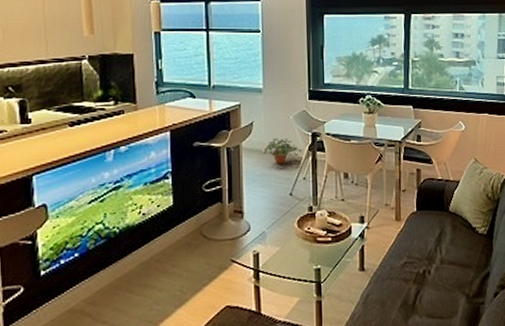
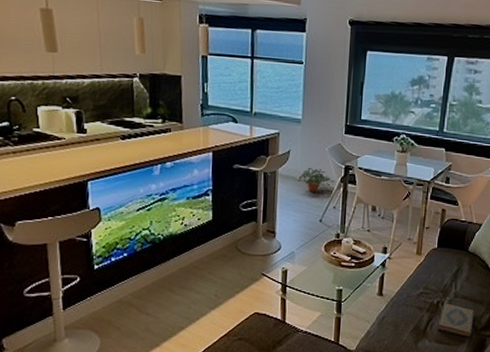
hardback book: none [426,271,465,308] -> present [437,303,475,338]

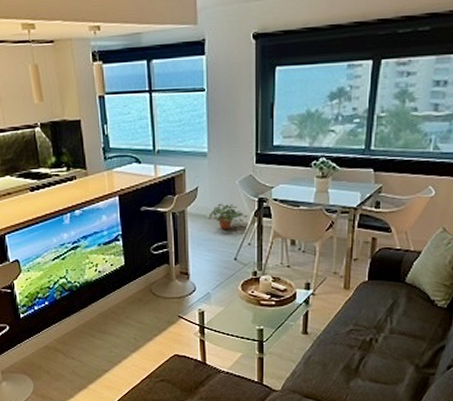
hardback book: present [437,303,475,338] -> none [371,340,415,377]

